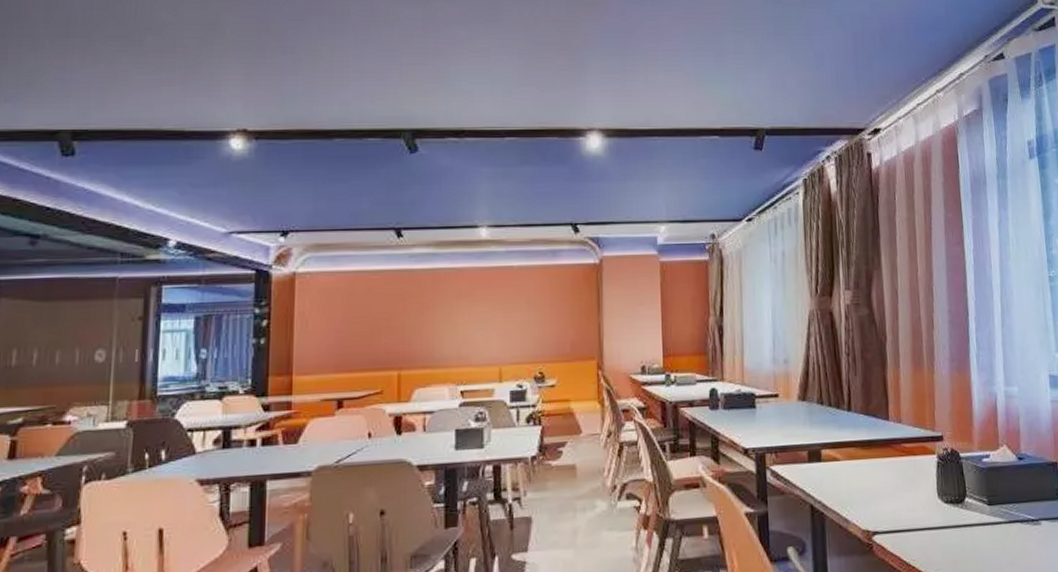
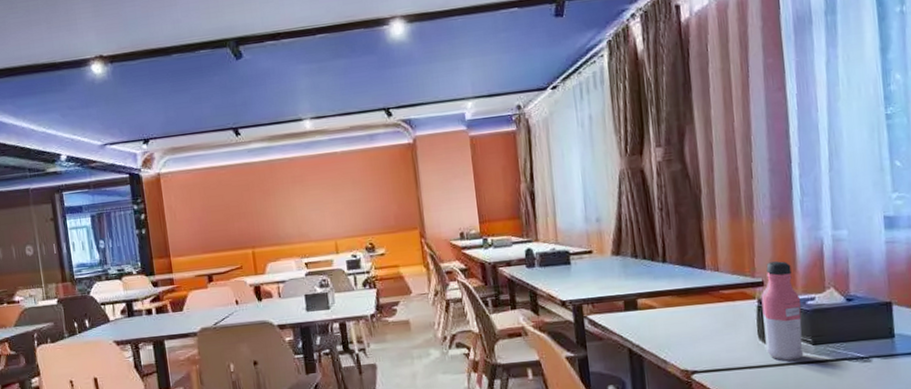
water bottle: none [940,415,980,522] -> present [761,261,804,361]

